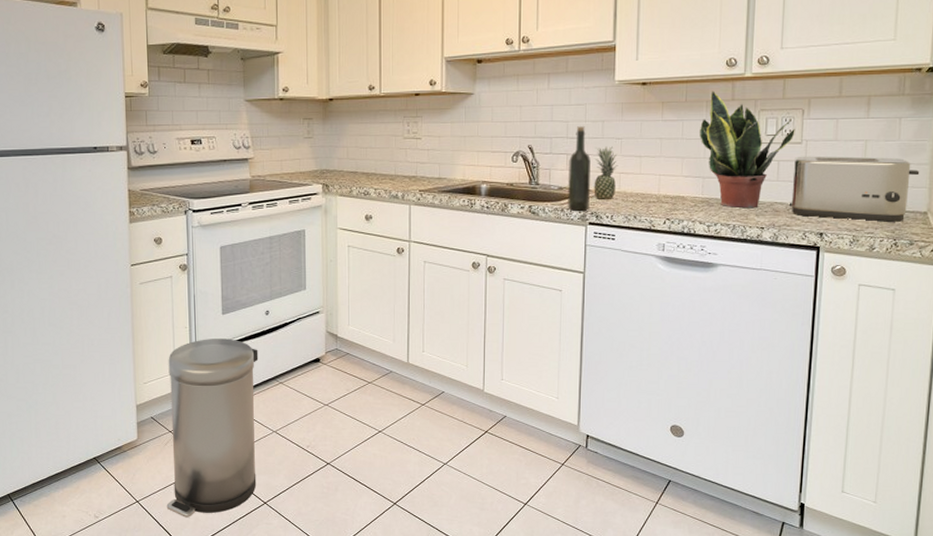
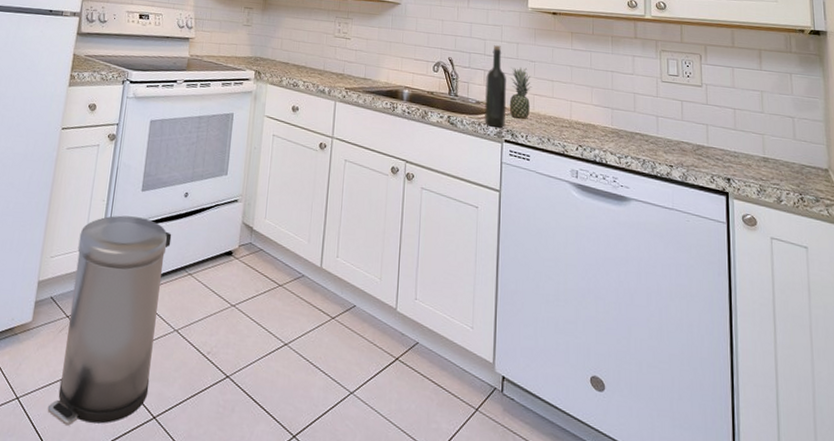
potted plant: present [700,90,795,209] -> none [607,27,695,145]
toaster: present [788,156,920,223] -> none [695,98,816,177]

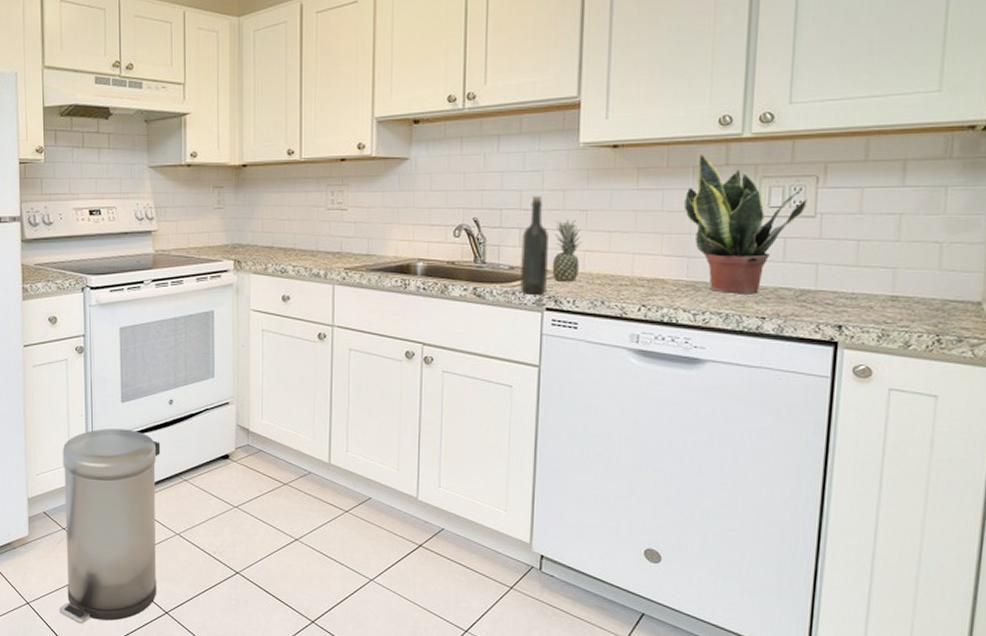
potted plant: none [607,27,695,145] -> present [684,154,807,295]

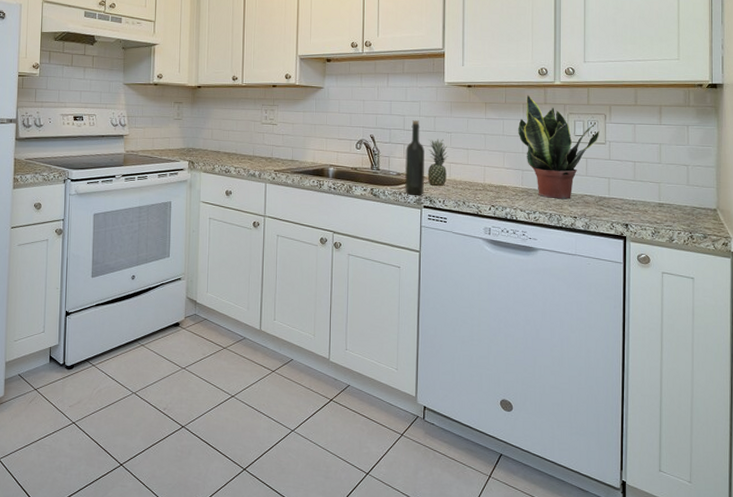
pedal bin: present [59,429,161,624] -> none [26,300,123,477]

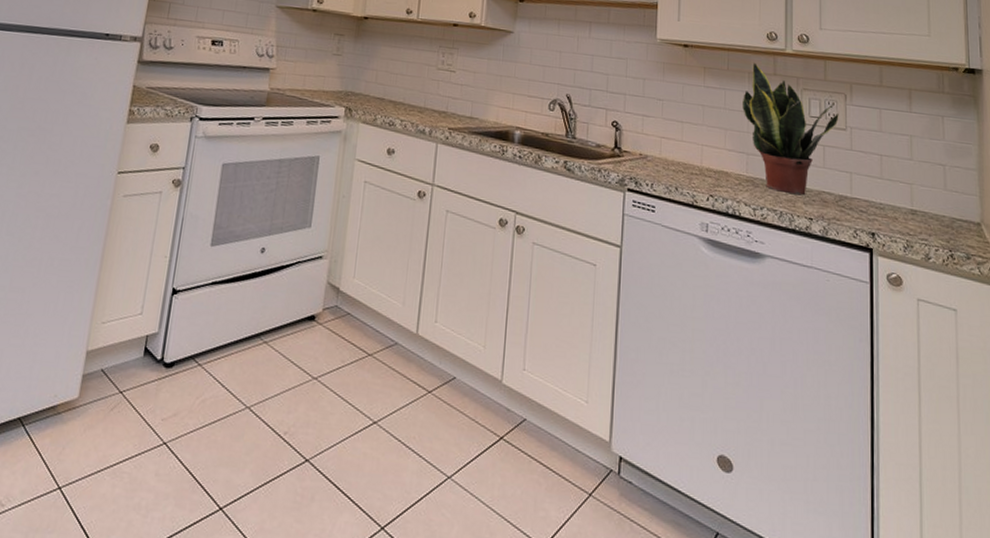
wine bottle: present [405,120,424,195] -> none [605,81,631,175]
fruit: present [427,139,449,187] -> none [633,106,660,166]

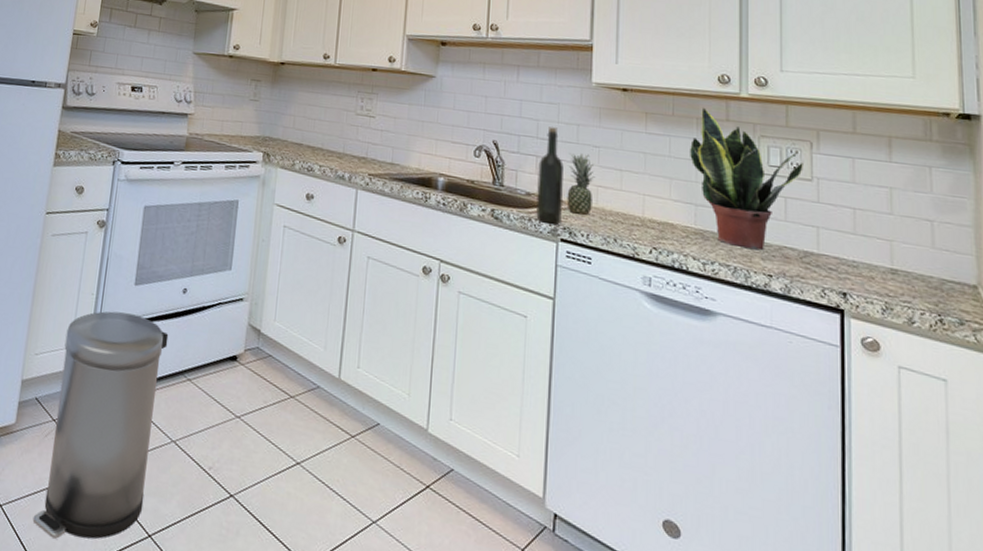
pedal bin: none [94,274,245,519] -> present [32,311,169,539]
wine bottle: none [605,81,631,175] -> present [536,127,564,224]
fruit: none [633,106,660,166] -> present [567,153,596,216]

